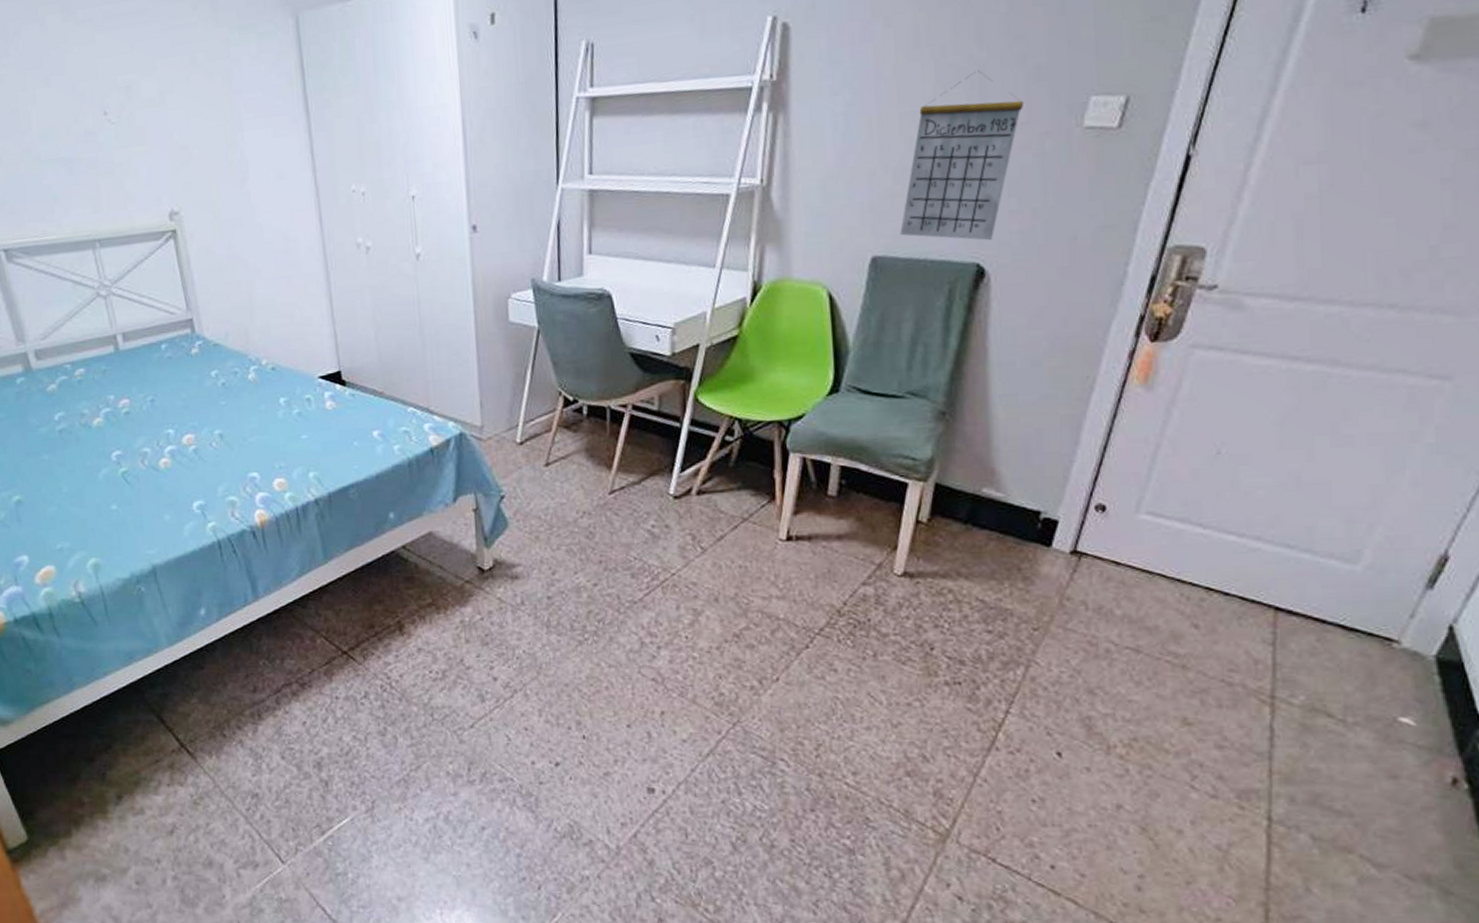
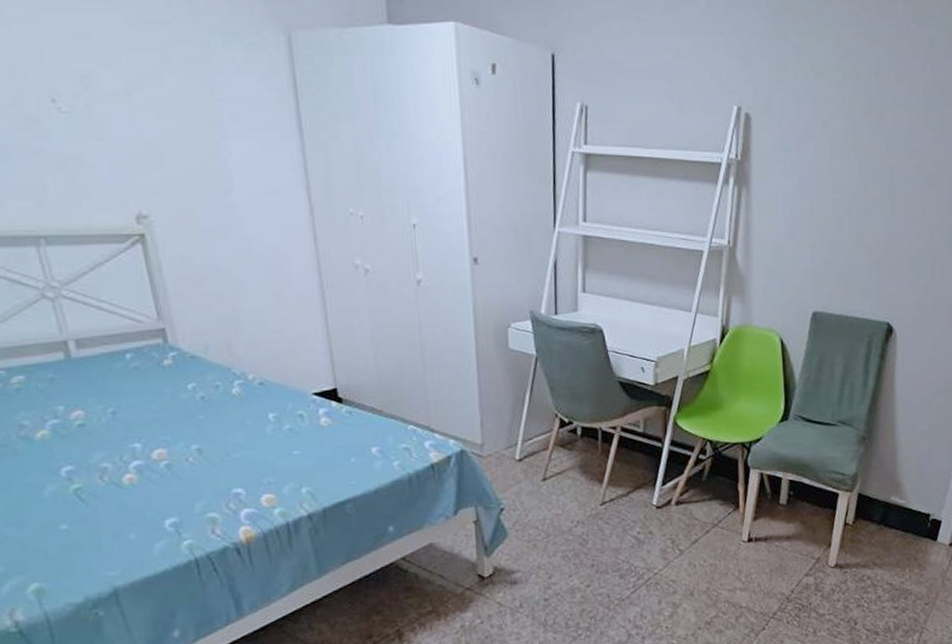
calendar: present [900,70,1025,241] -> none [833,172,920,305]

